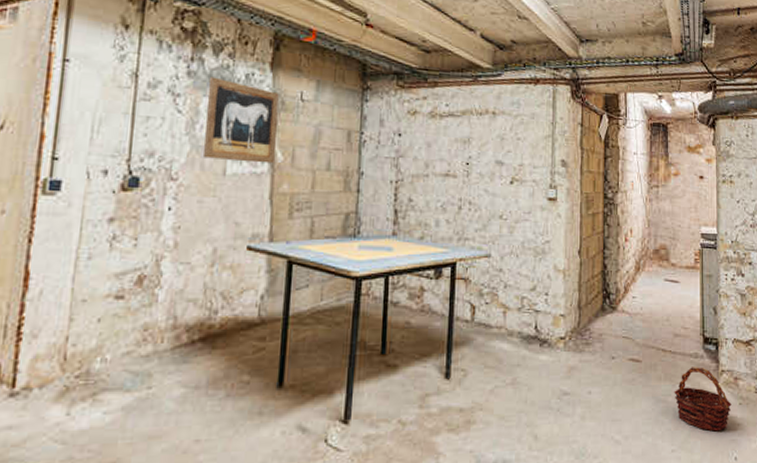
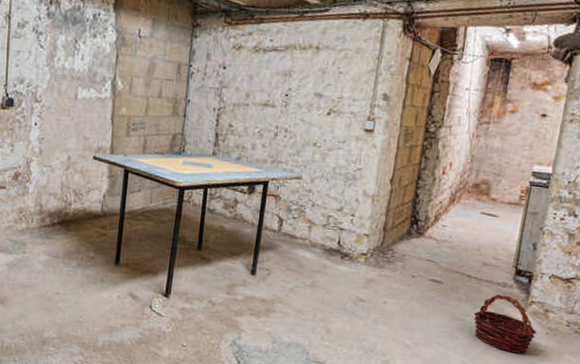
wall art: present [204,76,279,164] -> none [60,17,120,91]

